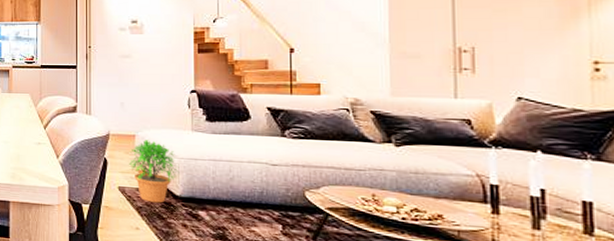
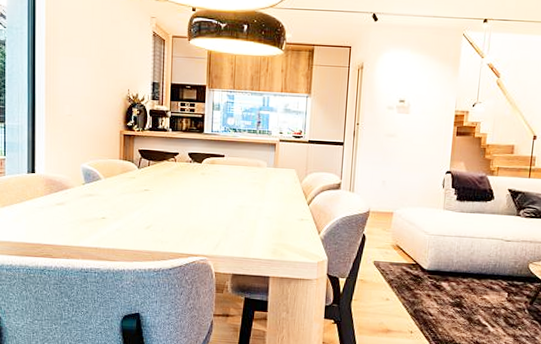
potted plant: present [129,140,179,203] -> none [385,217,429,276]

